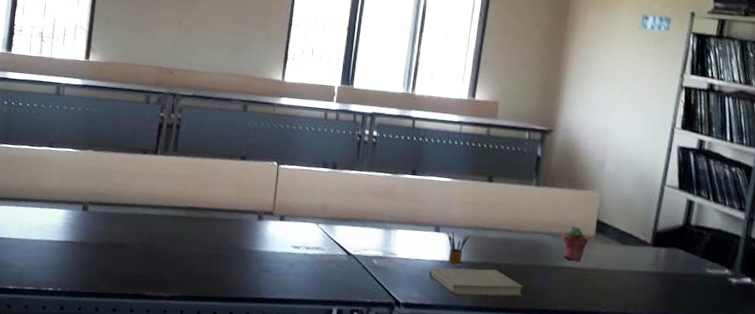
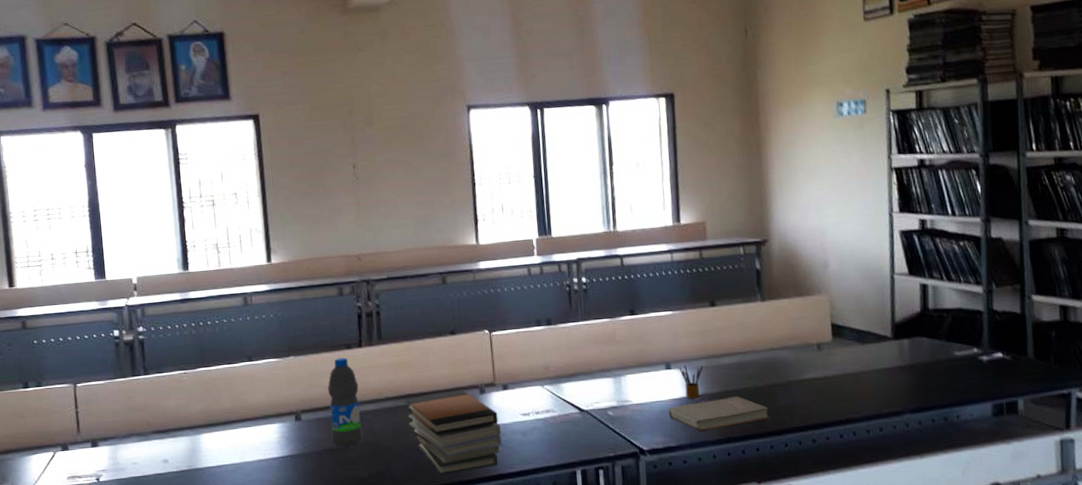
water bottle: none [112,160,147,244] -> present [328,357,363,447]
book stack: none [186,210,271,290] -> present [405,390,502,476]
potted succulent: present [562,226,588,262] -> none [798,334,827,371]

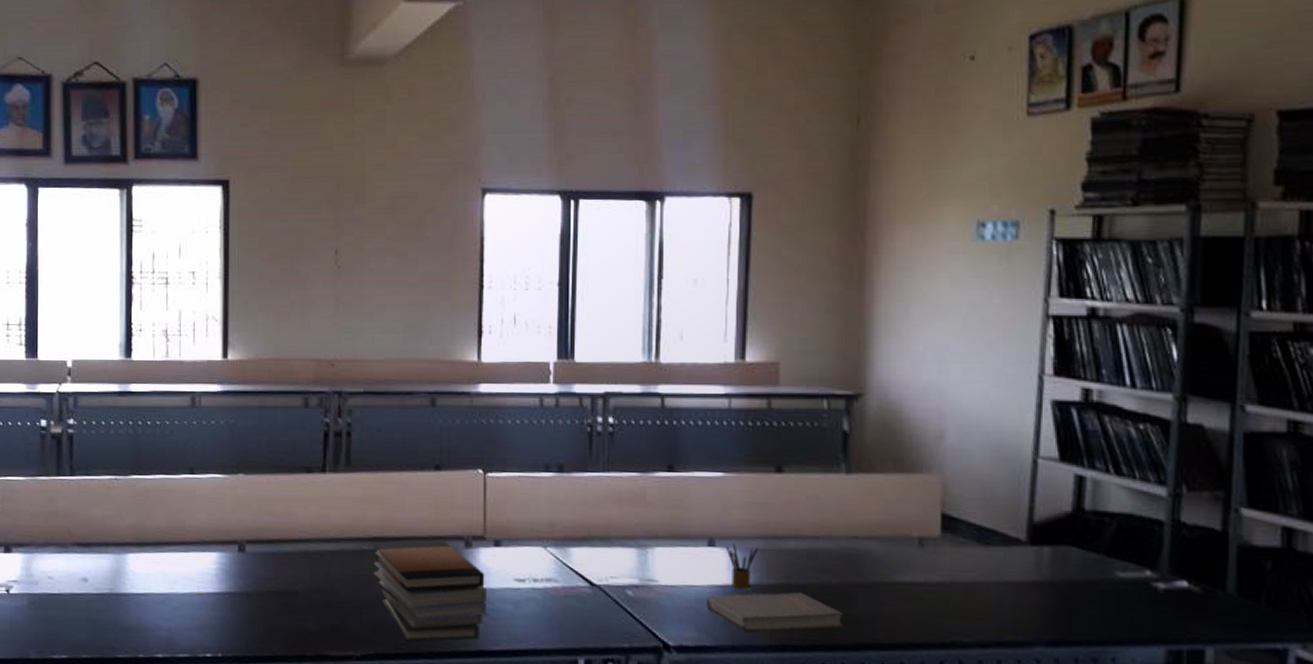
water bottle: present [328,357,363,447] -> none [279,482,317,591]

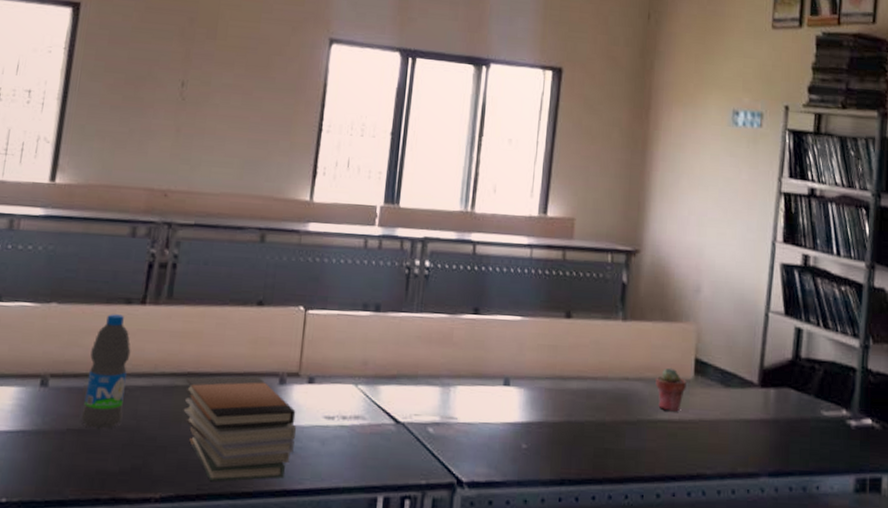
water bottle: none [279,482,317,591] -> present [81,314,131,429]
book: present [707,592,844,633] -> none [498,429,613,468]
pencil box: present [725,543,758,590] -> none [518,383,546,427]
potted succulent: none [892,524,932,573] -> present [655,367,686,412]

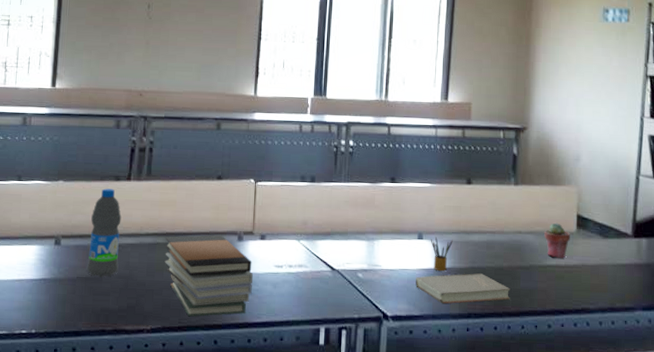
book: none [498,429,613,468] -> present [416,273,510,304]
pencil box: none [518,383,546,427] -> present [430,237,453,272]

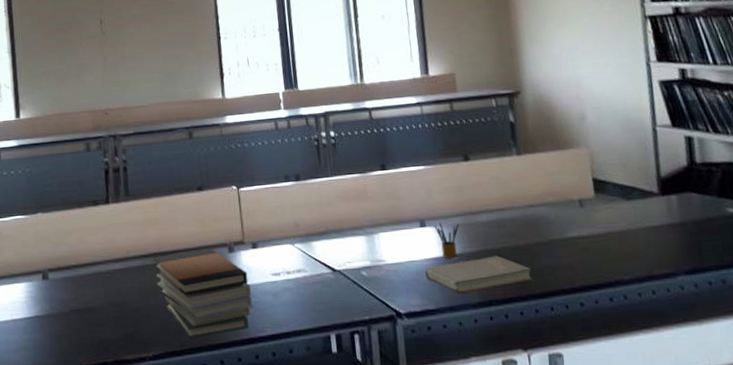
water bottle: present [87,188,122,277] -> none [75,214,110,308]
potted succulent: present [544,223,570,259] -> none [559,190,590,229]

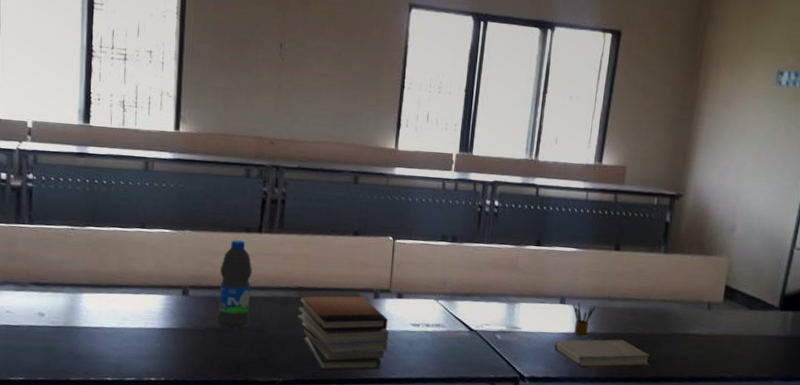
water bottle: none [75,214,110,308] -> present [217,240,253,329]

